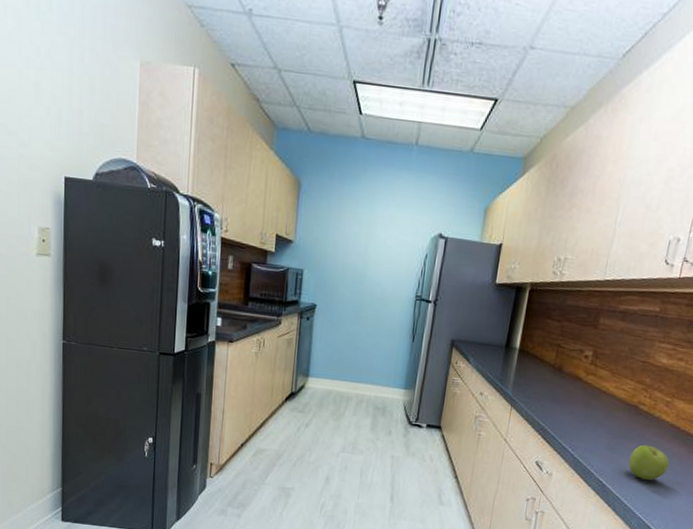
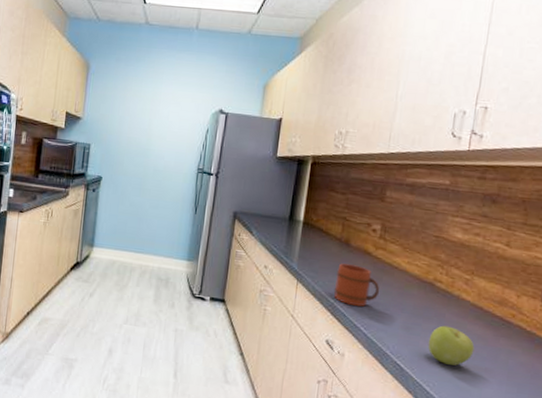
mug: none [545,389,588,429] -> present [334,263,380,307]

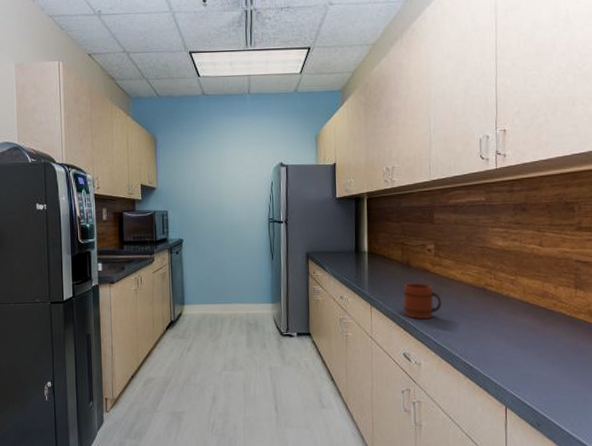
apple: present [428,325,475,366] -> none [489,323,528,356]

